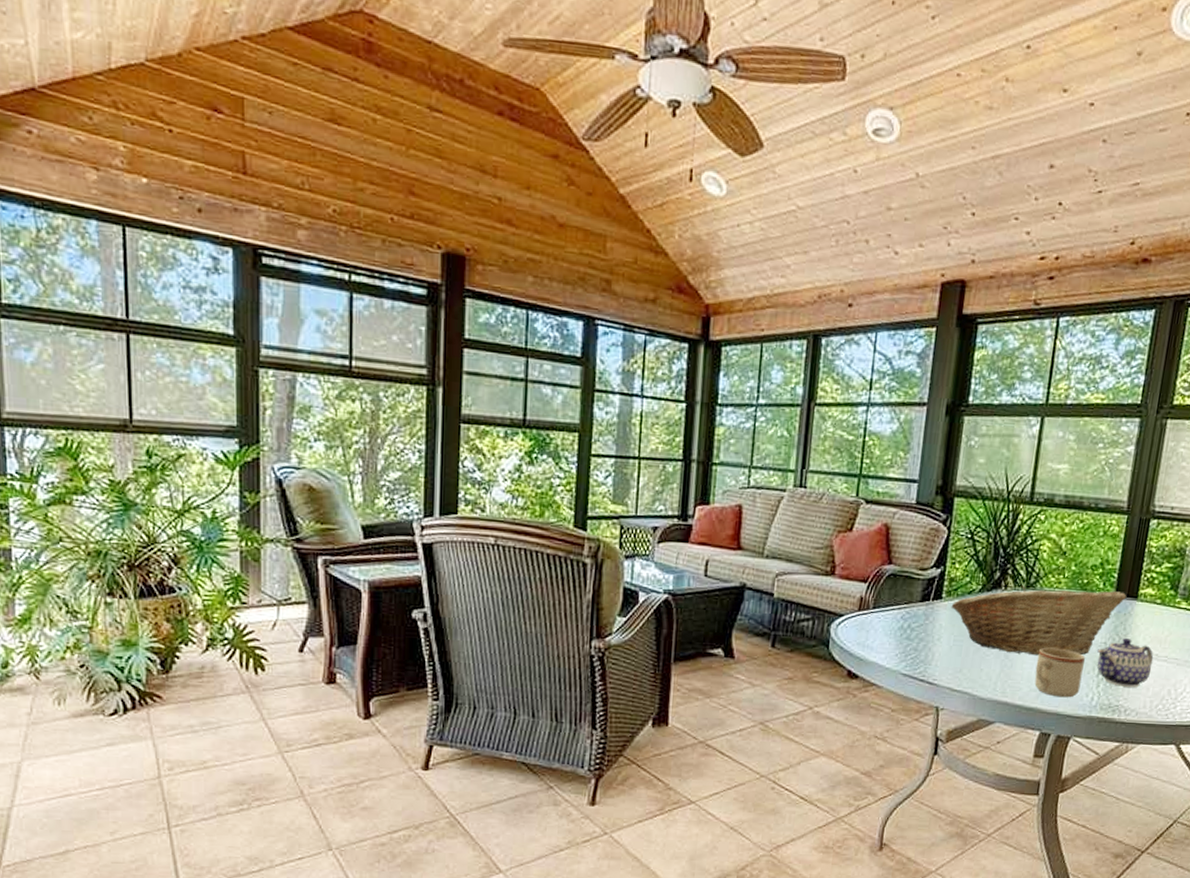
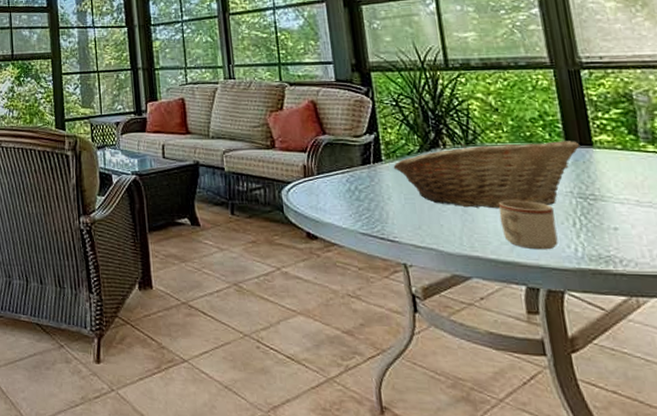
teapot: present [1097,638,1154,687] -> none [565,186,637,236]

